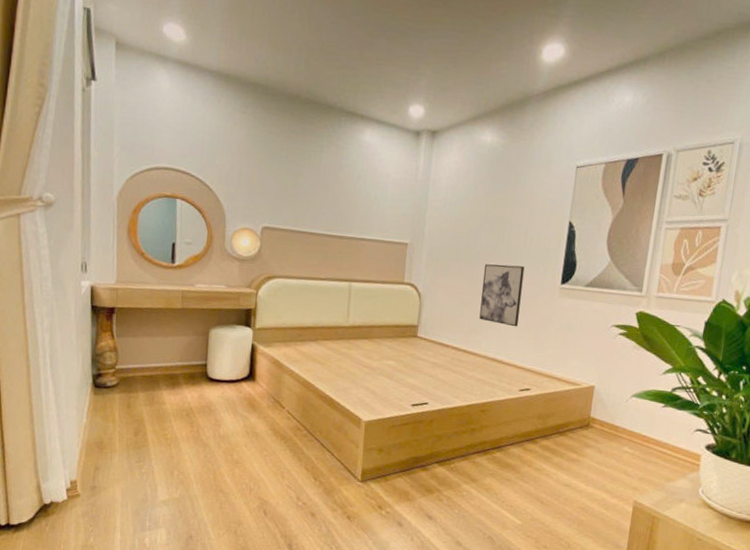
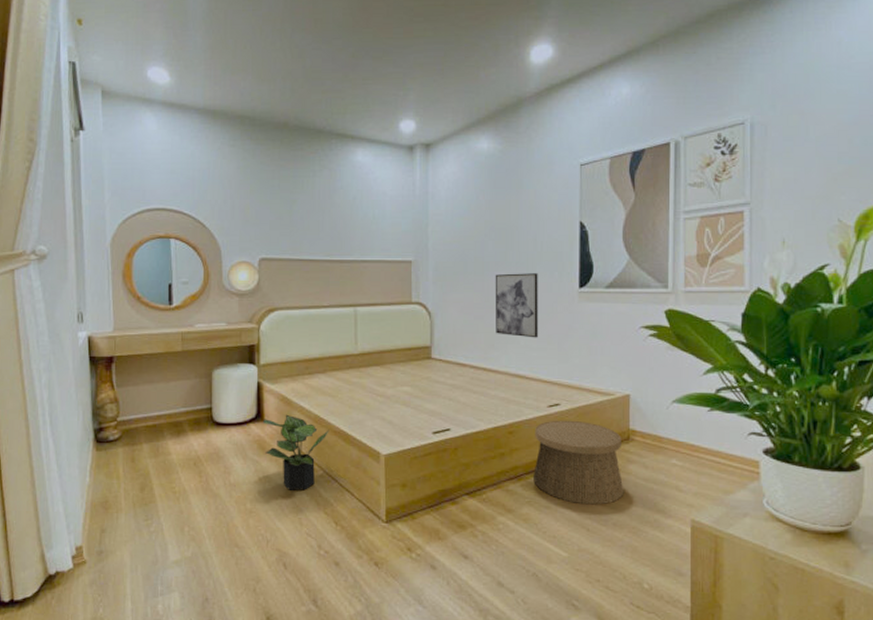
potted plant: none [254,376,316,447] -> present [263,414,329,491]
basket: none [498,403,582,482] -> present [533,420,624,505]

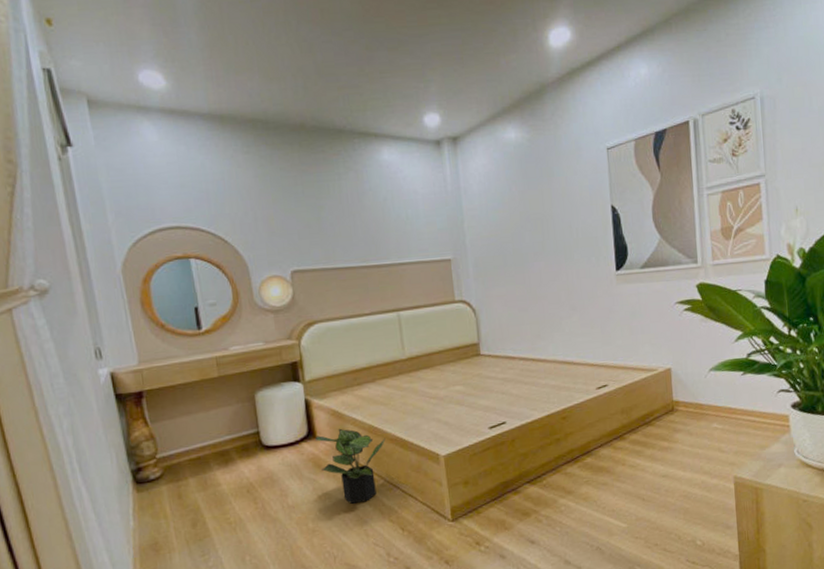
wall art: present [495,273,538,338] -> none [534,260,581,325]
basket: present [533,420,624,505] -> none [586,398,673,477]

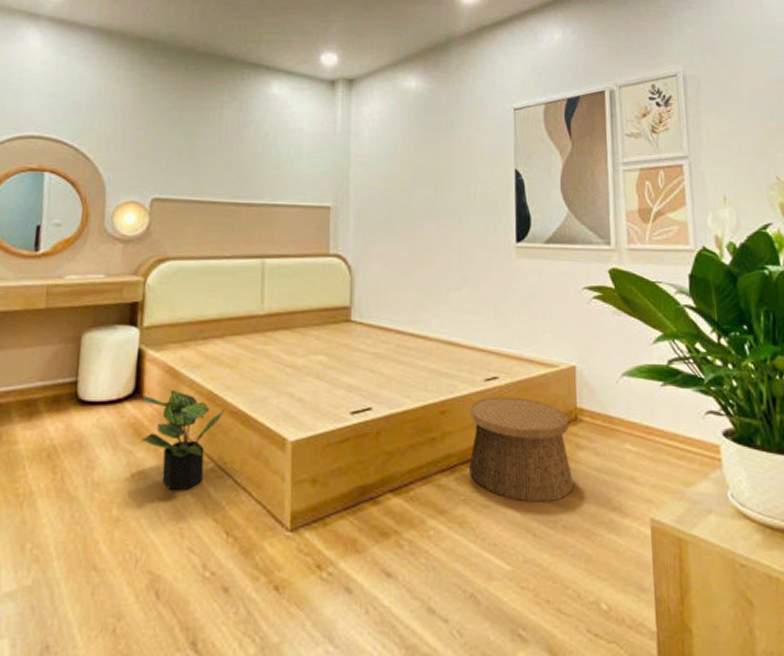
basket: none [586,398,673,477] -> present [469,396,574,502]

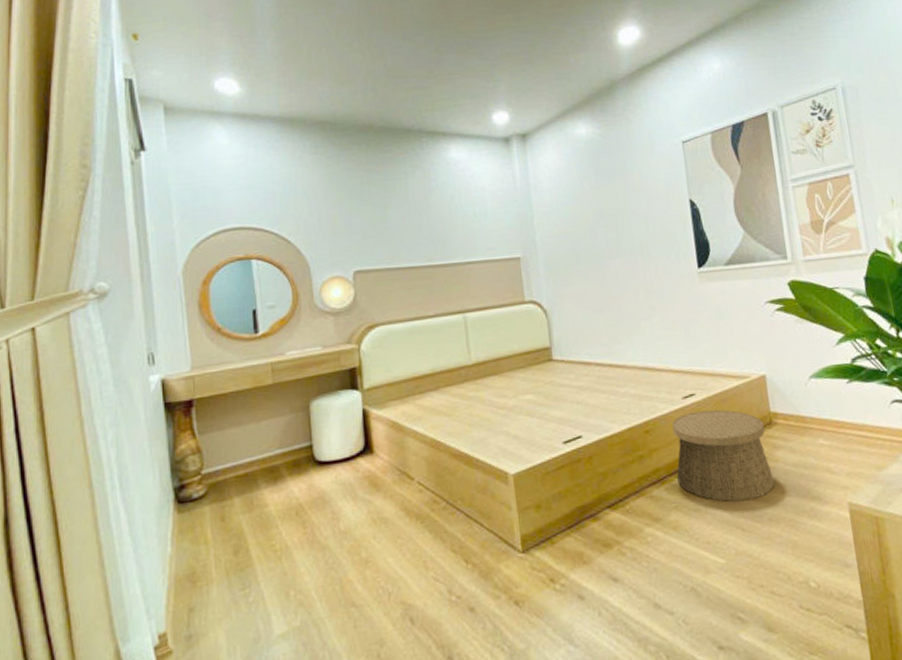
potted plant: present [142,389,225,490] -> none [372,442,449,530]

